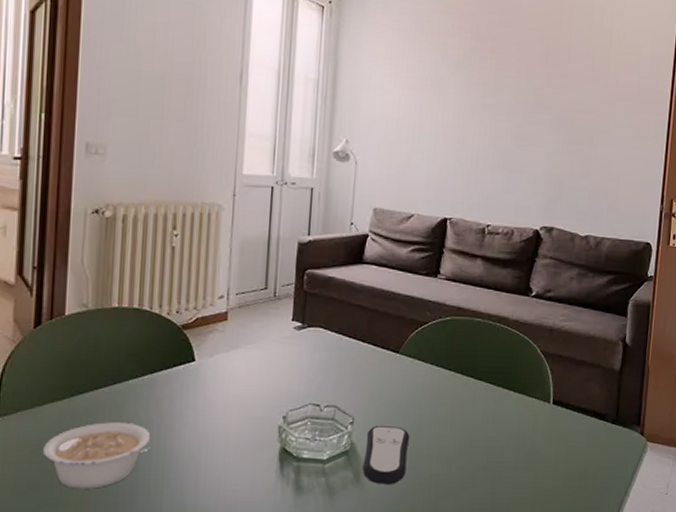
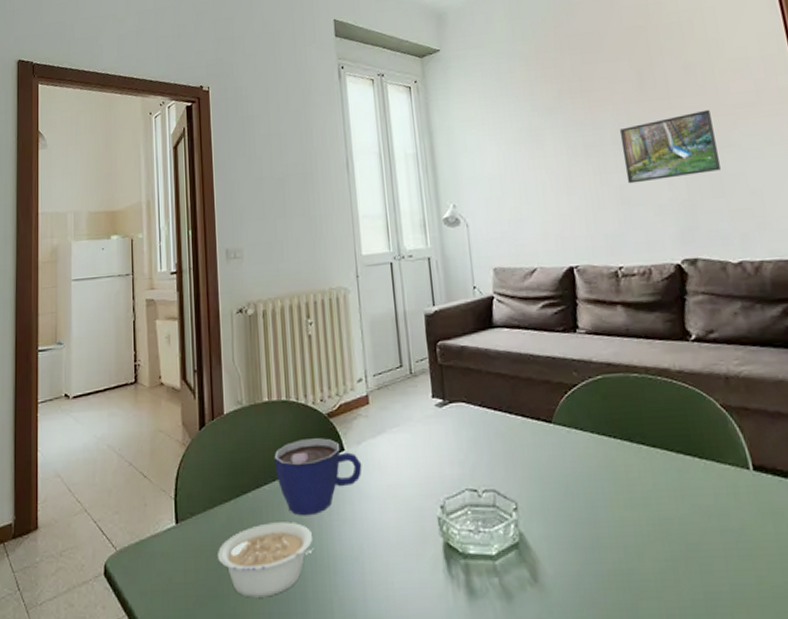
cup: none [117,347,211,418] -> present [274,438,362,516]
remote control: present [362,425,410,484] -> none [534,509,590,584]
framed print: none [512,95,597,154] -> present [619,109,721,184]

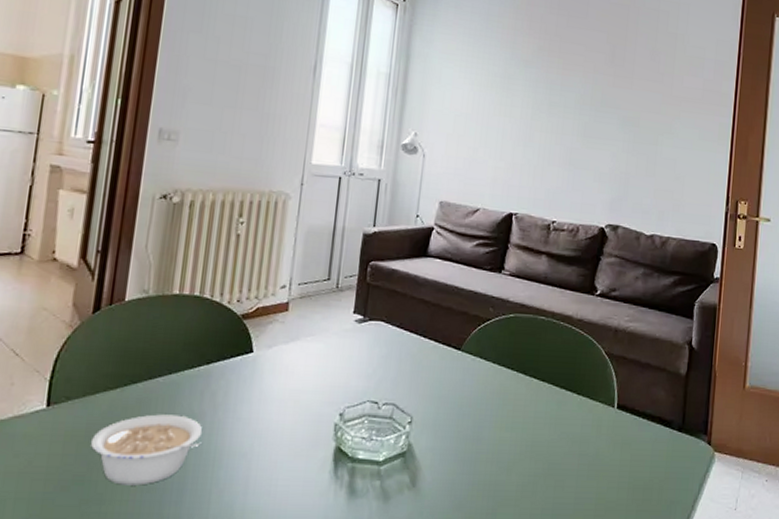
cup: present [274,438,362,516] -> none [173,336,269,411]
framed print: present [619,109,721,184] -> none [578,95,662,153]

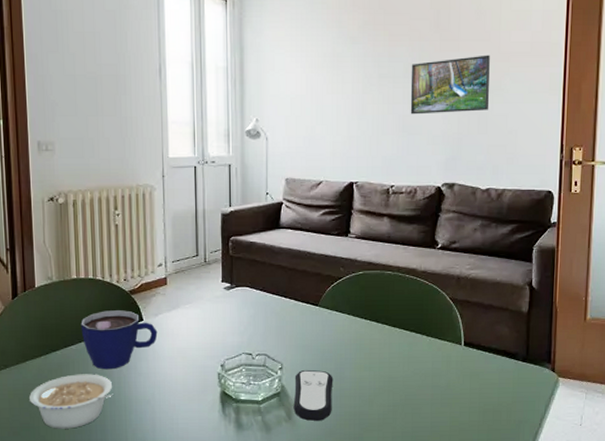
cup: none [173,336,269,411] -> present [80,310,158,370]
remote control: none [419,425,470,490] -> present [293,369,333,421]
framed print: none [578,95,662,153] -> present [410,55,490,115]

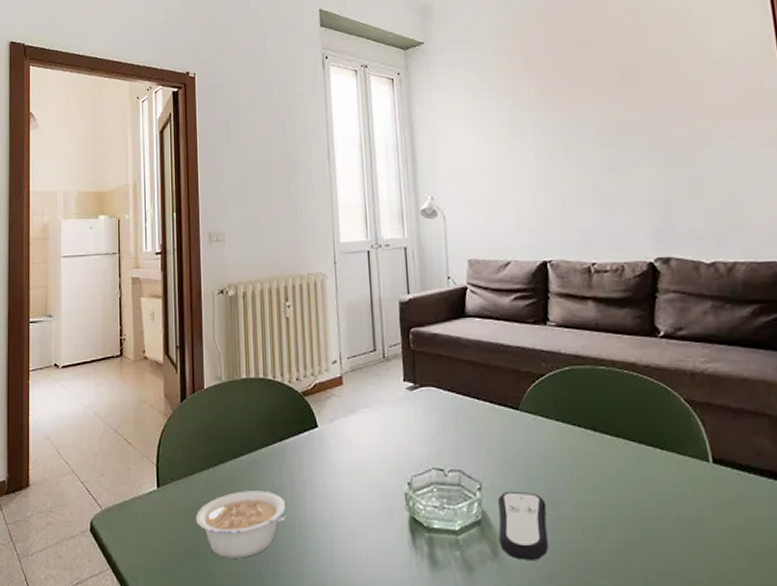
cup: present [80,310,158,370] -> none [251,415,334,486]
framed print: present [410,55,490,115] -> none [599,110,700,182]

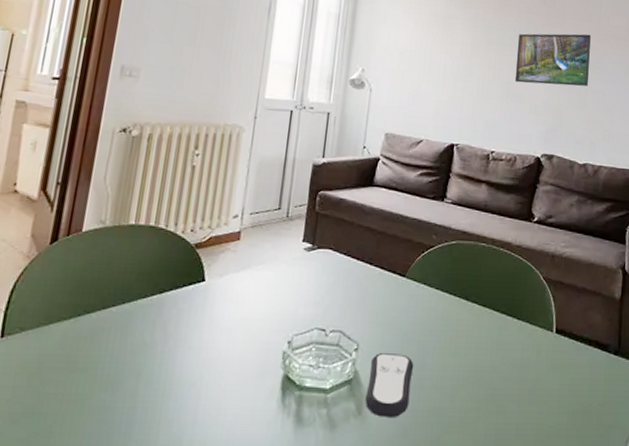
legume: present [195,491,287,558] -> none [42,344,153,417]
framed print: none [599,110,700,182] -> present [514,33,591,86]

